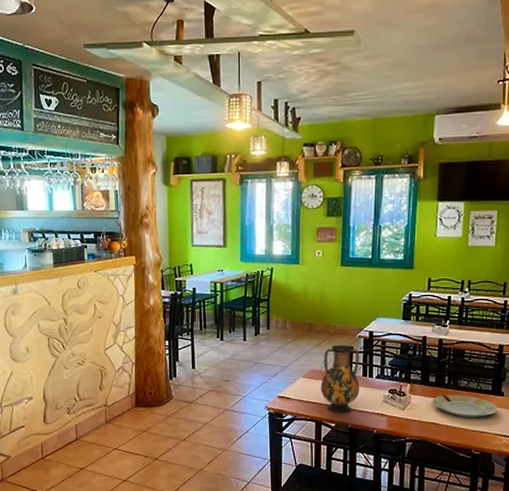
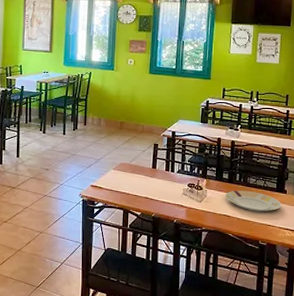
vase: present [320,344,360,413] -> none [128,141,164,203]

